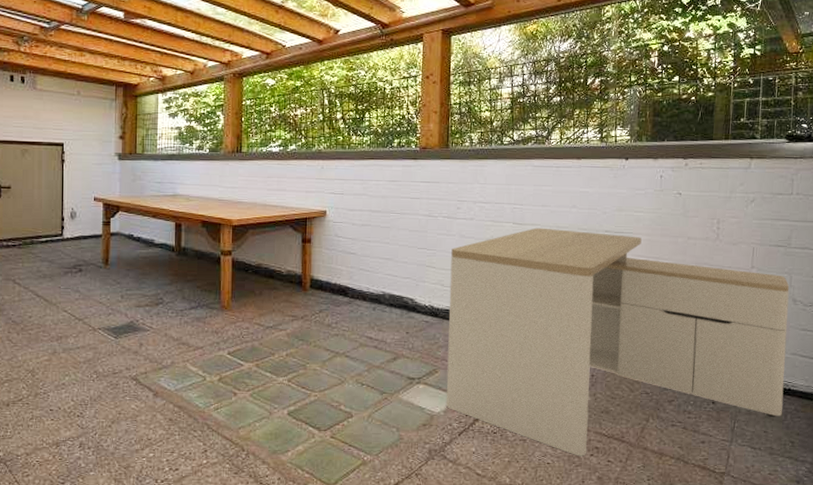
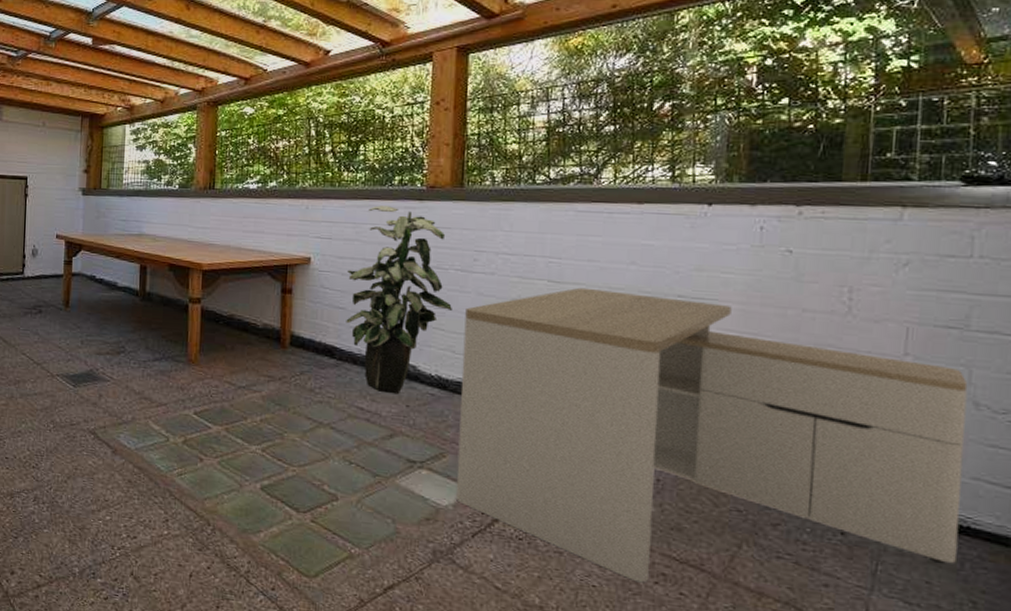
indoor plant: none [356,164,441,324] -> present [346,205,452,395]

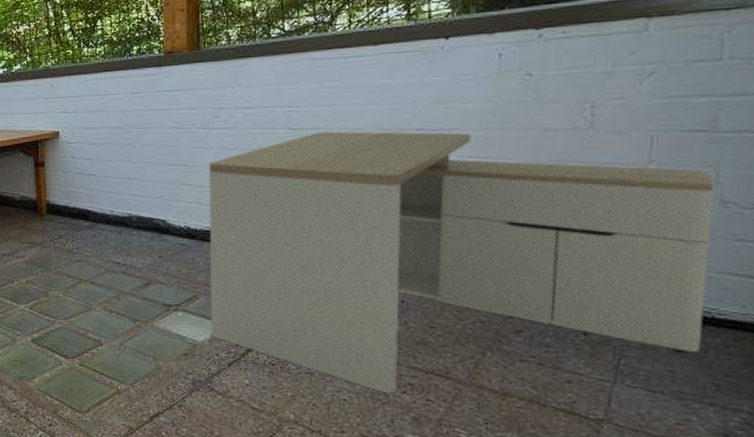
indoor plant: present [346,205,452,395] -> none [94,75,196,247]

